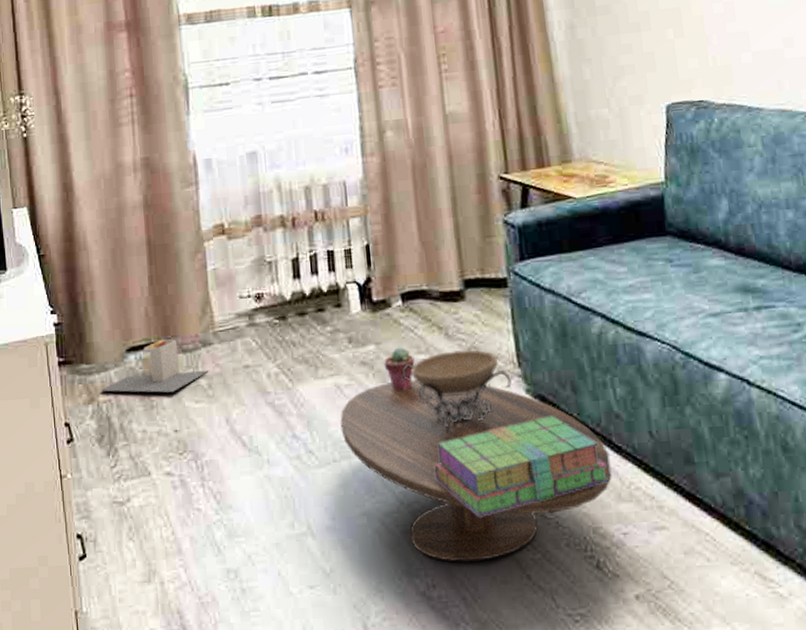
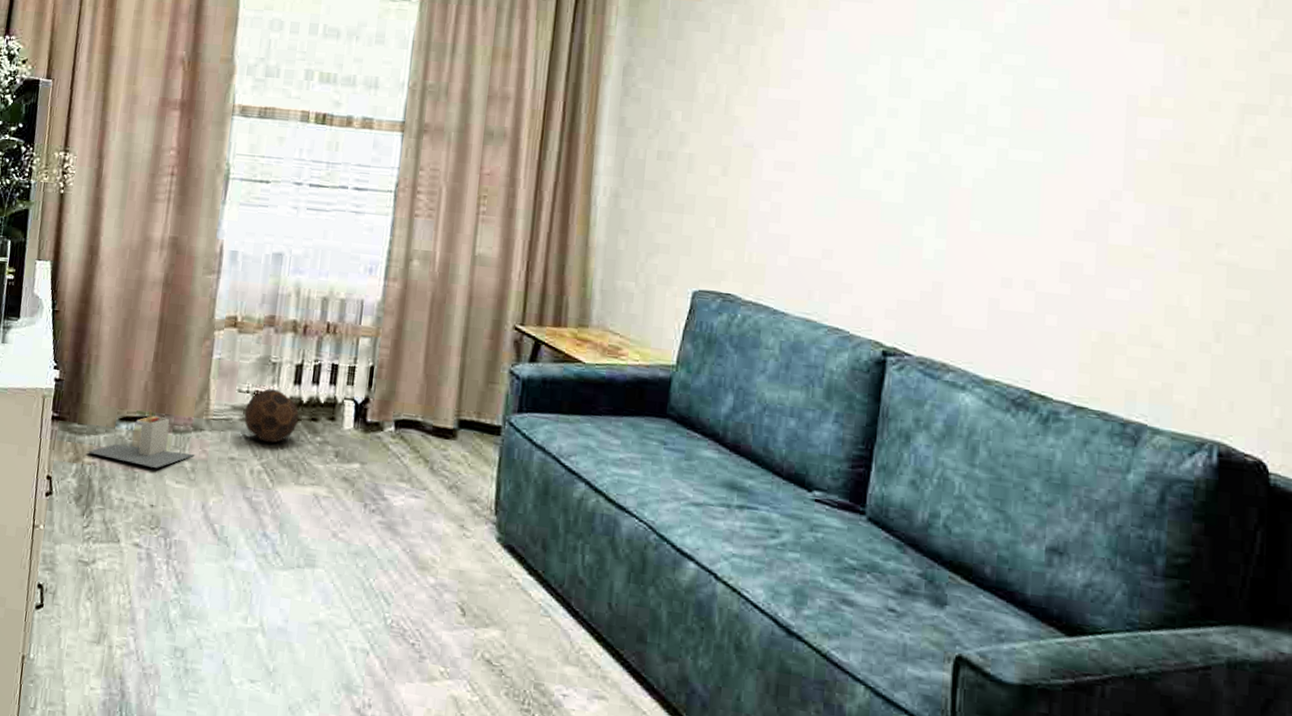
soccer ball: none [249,288,305,343] -> present [244,388,299,443]
coffee table: present [340,379,612,562] -> none [310,502,566,692]
potted succulent: present [384,347,415,390] -> none [364,471,396,513]
decorative bowl: present [401,349,512,428] -> none [380,485,485,559]
stack of books: present [434,416,609,517] -> none [392,568,561,650]

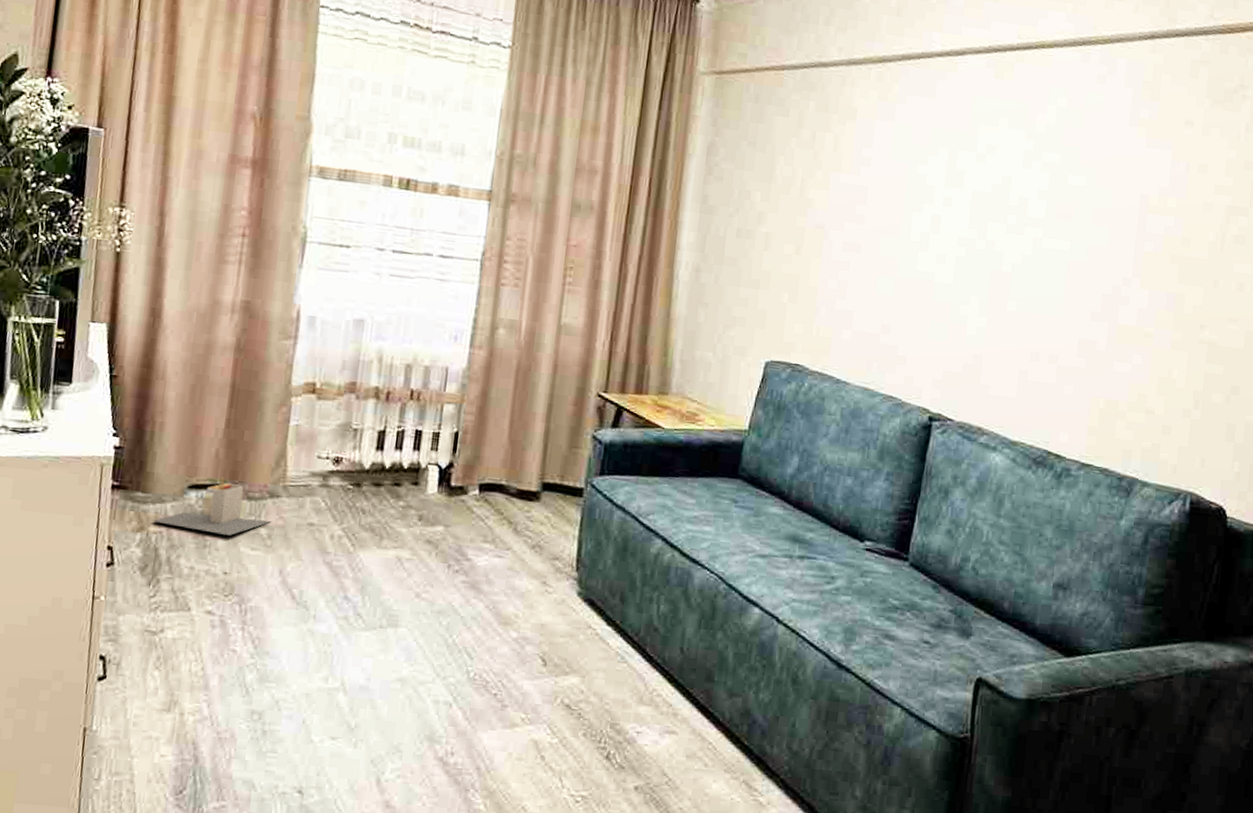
soccer ball: present [244,388,299,443] -> none [324,454,381,509]

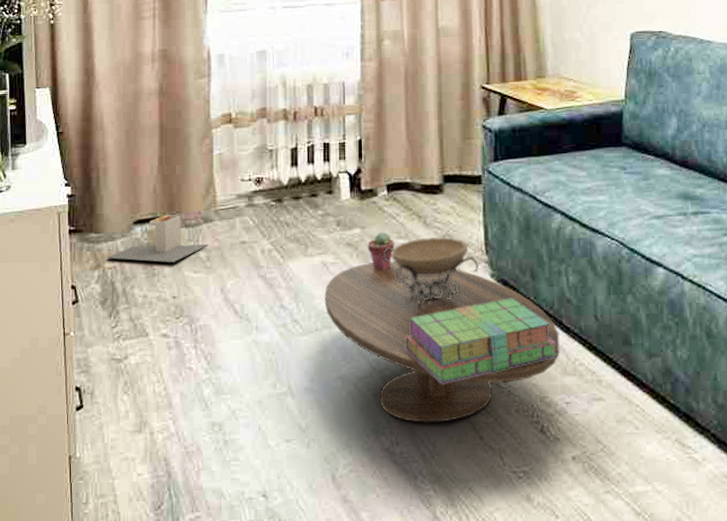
coffee table: none [393,563,641,738] -> present [324,261,560,423]
potted succulent: none [448,533,480,573] -> present [367,232,395,270]
decorative bowl: none [464,544,567,614] -> present [382,236,479,305]
stack of books: none [475,619,636,699] -> present [405,299,557,384]

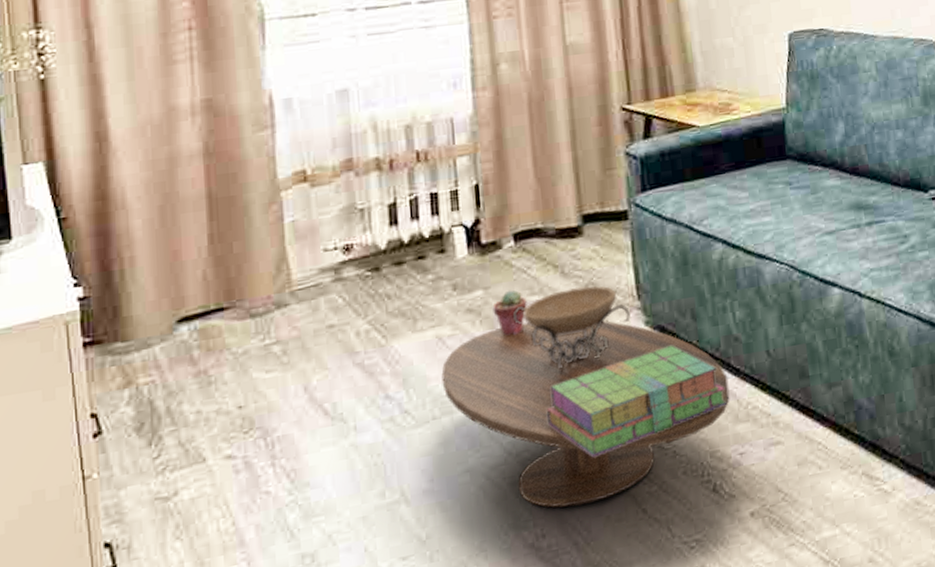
storage bin: present [107,210,208,262] -> none [140,300,284,372]

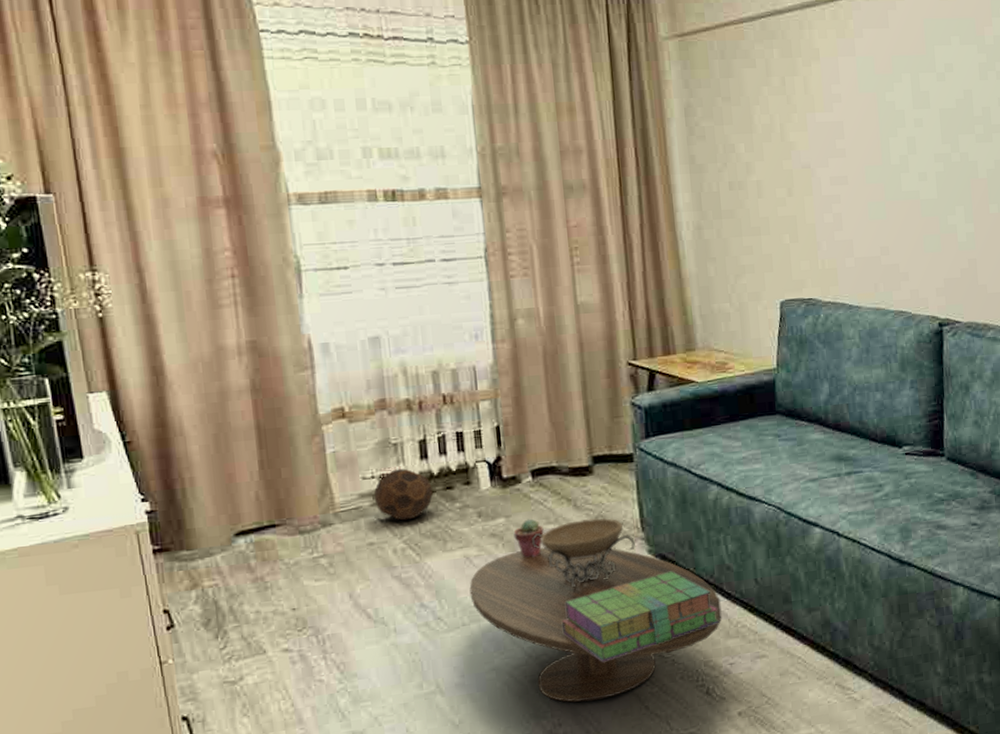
soccer ball: none [336,237,402,298] -> present [374,468,433,521]

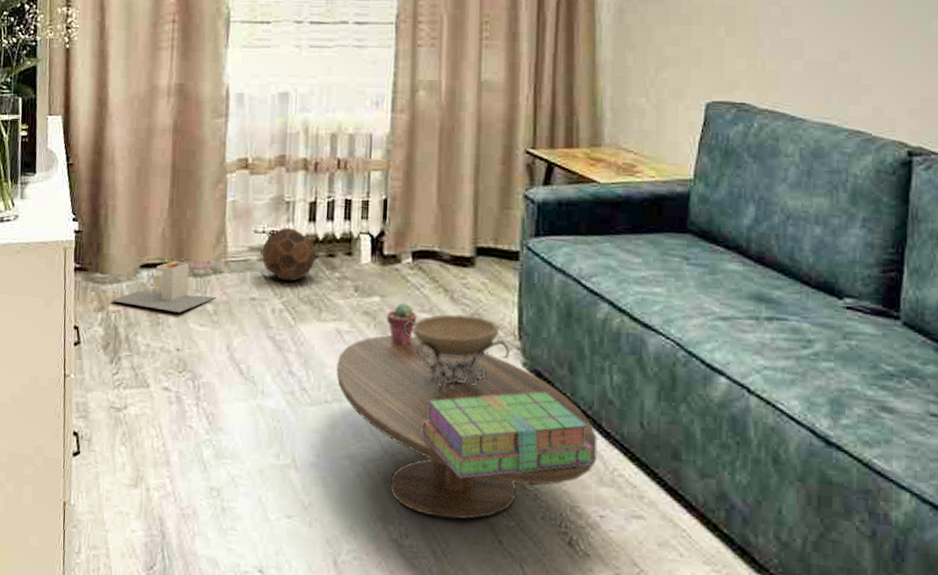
storage bin: none [205,517,330,577] -> present [111,255,216,312]

